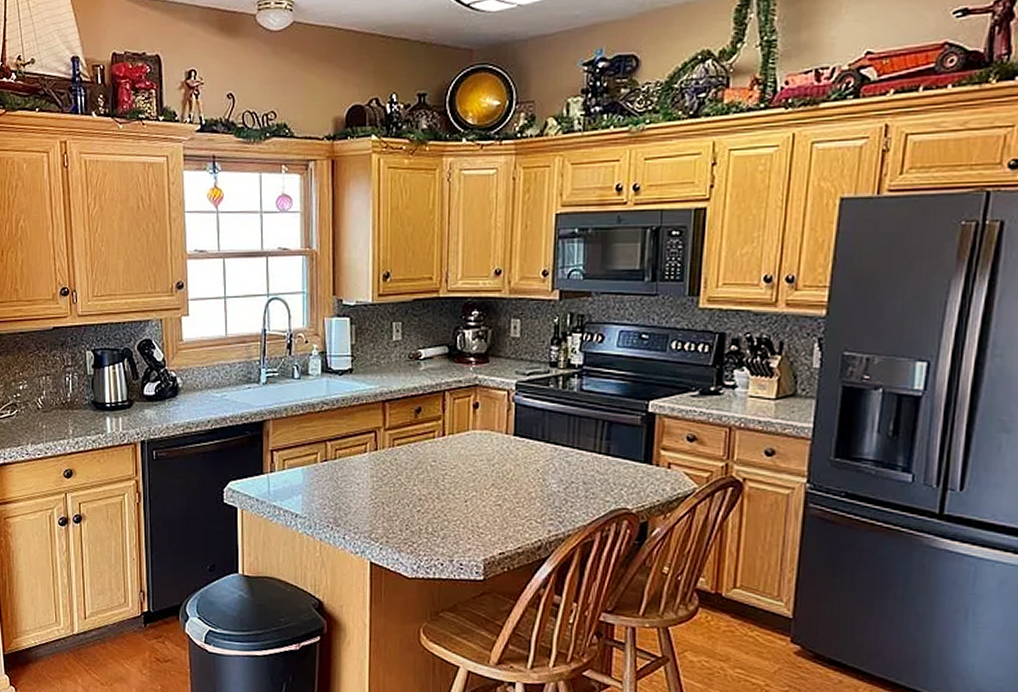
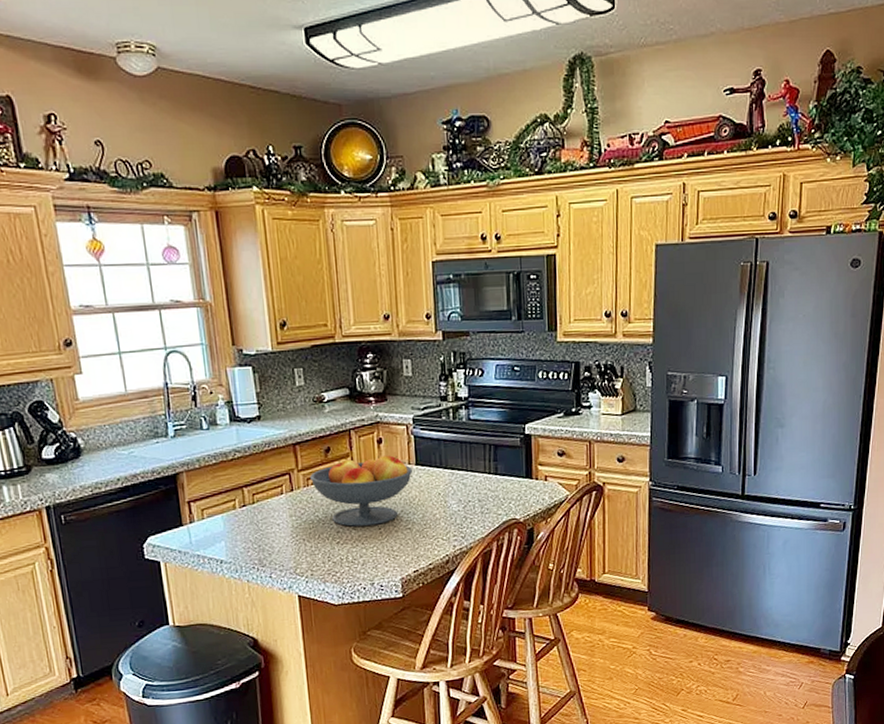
fruit bowl: none [396,422,509,497] -> present [309,455,412,527]

